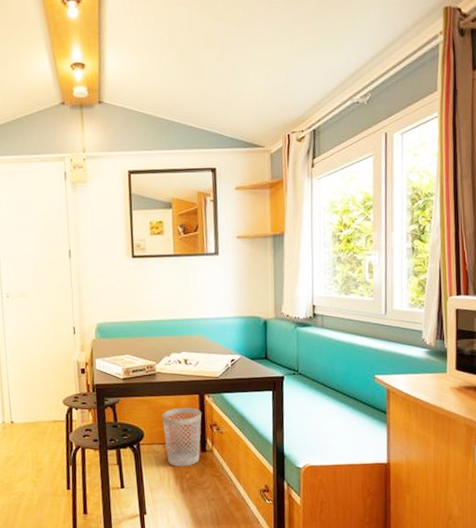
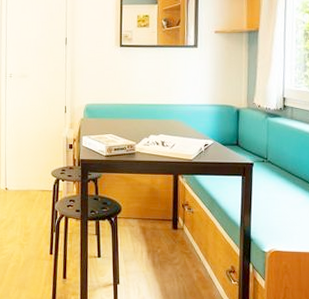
wastebasket: present [162,407,202,467] -> none [139,186,176,242]

